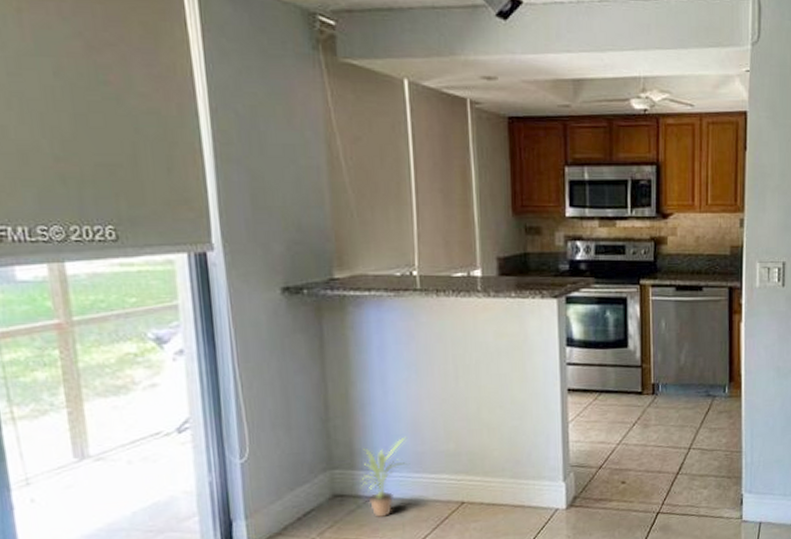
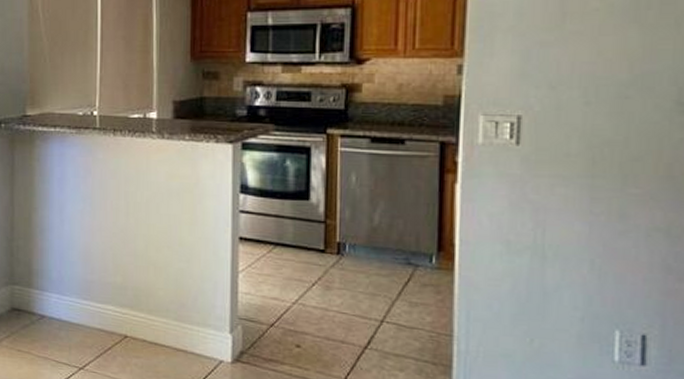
potted plant: present [360,436,410,518] -> none [34,264,80,338]

